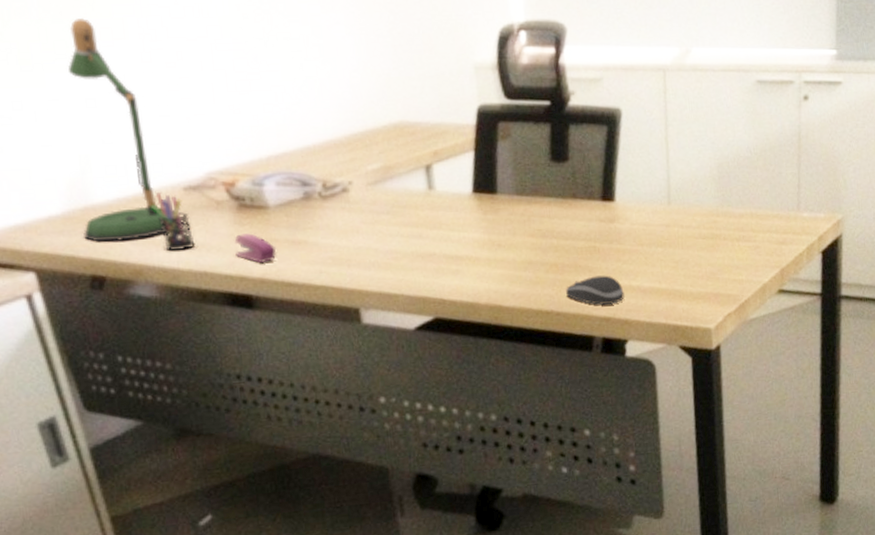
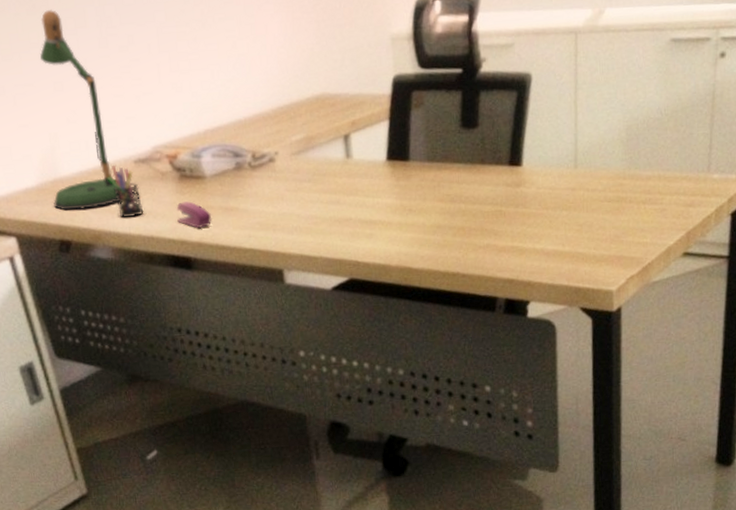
computer mouse: present [566,275,625,305] -> none [472,238,528,267]

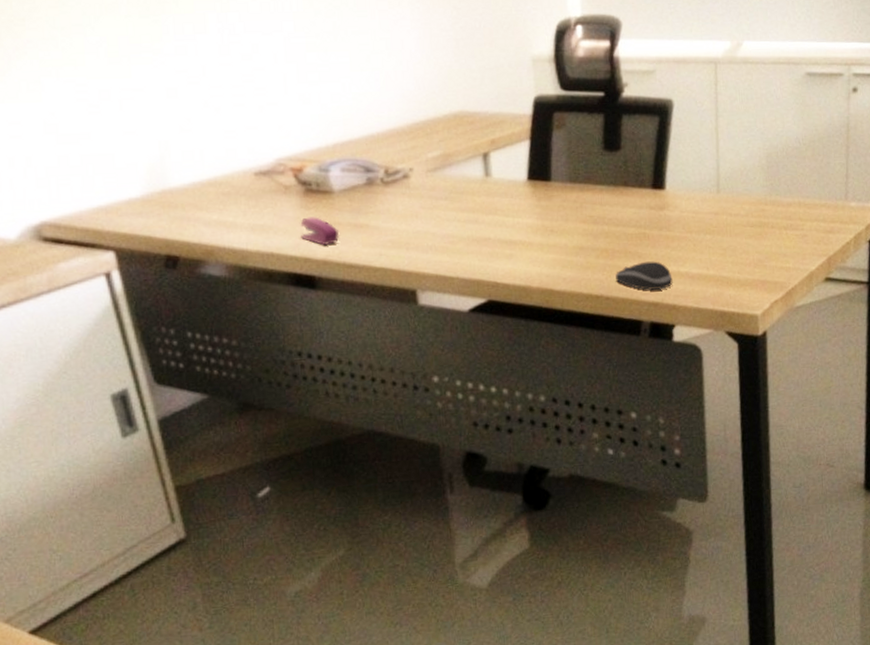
desk lamp: present [40,10,130,211] -> none [153,14,249,224]
pen holder: present [108,166,144,217] -> none [224,177,264,232]
computer mouse: none [472,238,528,267] -> present [616,261,673,290]

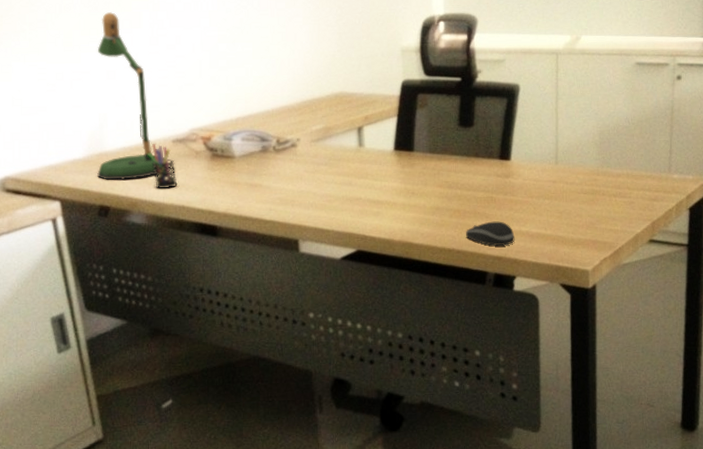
desk lamp: none [153,14,249,224] -> present [97,12,167,180]
pen holder: none [224,177,264,232] -> present [148,144,178,188]
stapler: present [300,217,340,245] -> none [207,177,238,200]

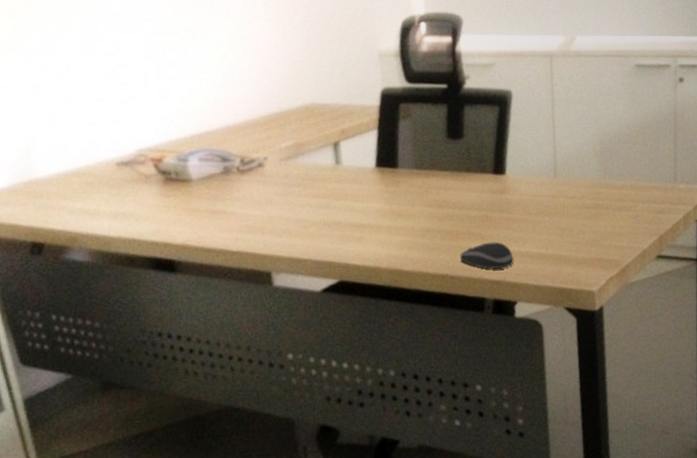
desk lamp: present [97,12,167,180] -> none [19,15,111,212]
pen holder: present [148,144,178,188] -> none [87,168,125,220]

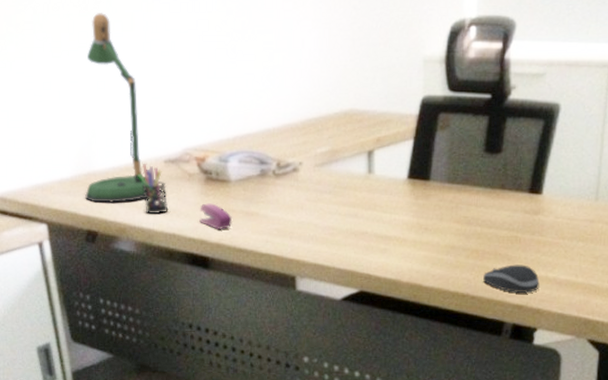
desk lamp: none [19,15,111,212] -> present [85,13,157,203]
pen holder: none [87,168,125,220] -> present [138,164,169,214]
stapler: none [160,204,198,231] -> present [199,203,233,229]

